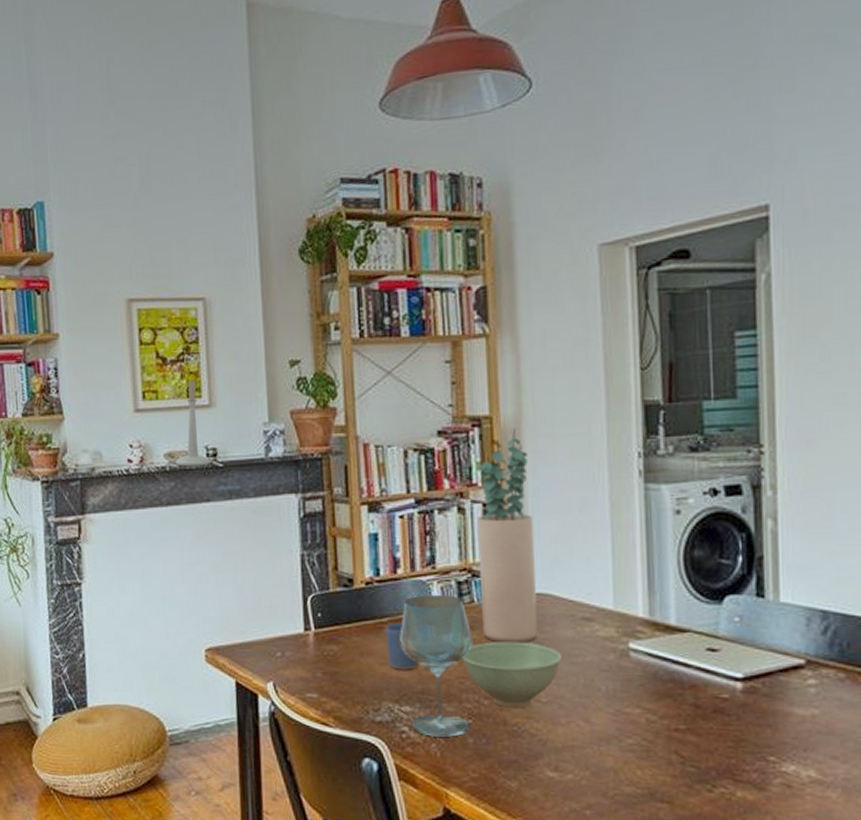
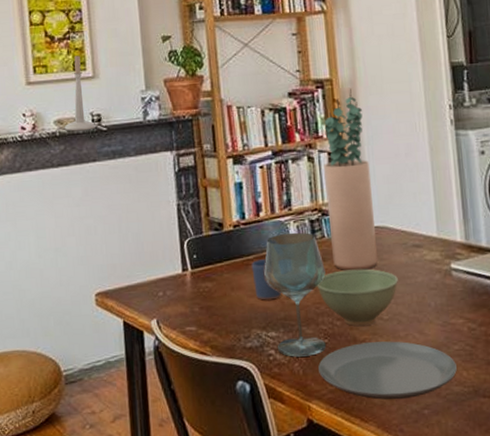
plate: none [459,727,629,796] -> present [318,341,457,400]

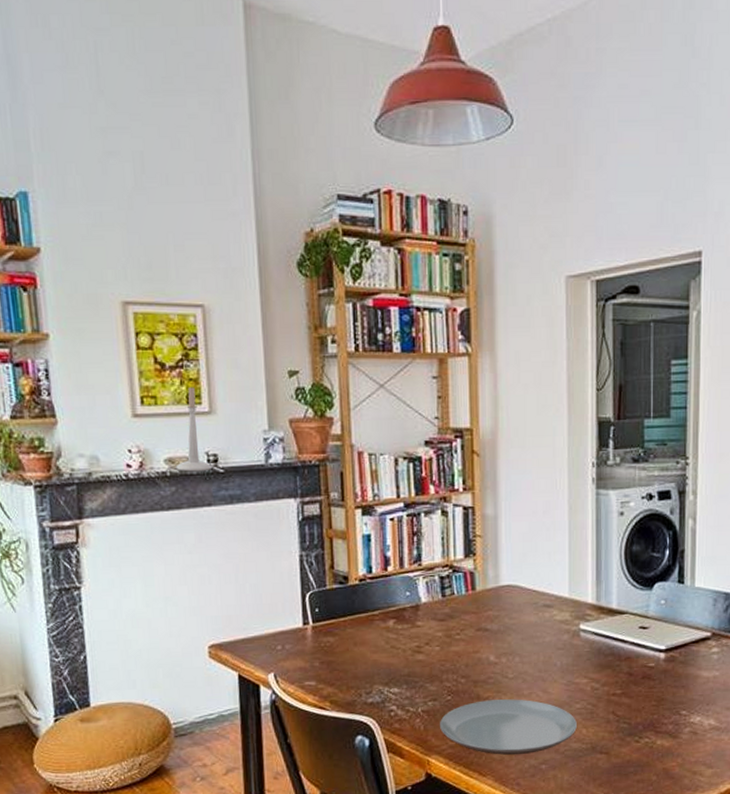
mug: present [251,259,281,300] -> none [376,615,406,656]
wine glass: present [263,232,327,357] -> none [388,588,453,713]
bowl: present [317,269,398,327] -> none [443,627,526,685]
vase: present [324,88,379,271] -> none [458,440,508,629]

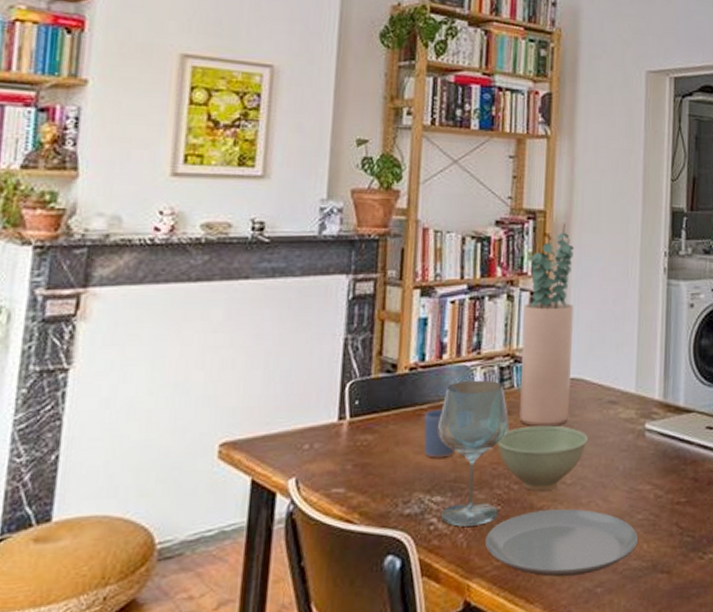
candlestick: present [176,387,213,472] -> none [213,148,257,240]
mug: none [376,615,406,656] -> present [424,410,455,458]
wine glass: none [388,588,453,713] -> present [437,380,510,527]
bowl: none [443,627,526,685] -> present [497,425,588,492]
vase: none [458,440,508,629] -> present [519,223,574,427]

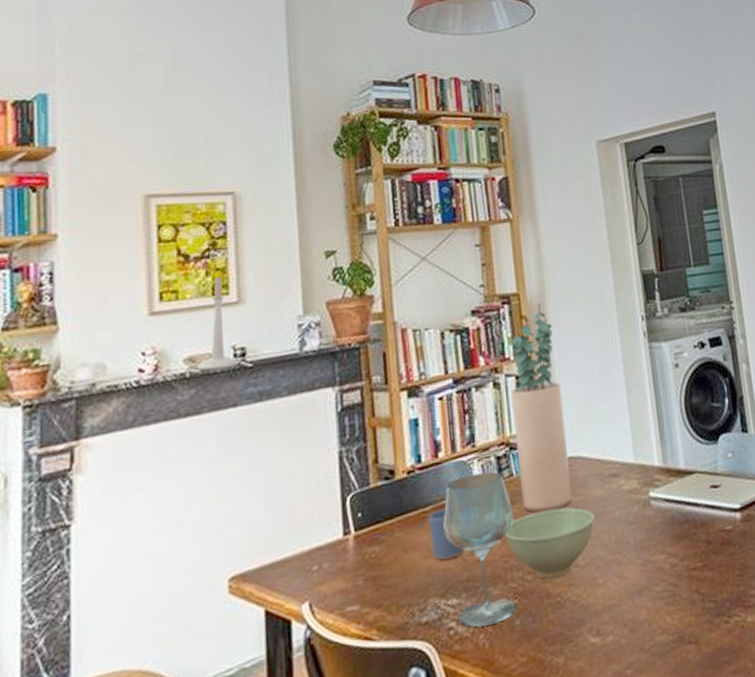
candlestick: none [213,148,257,240] -> present [197,277,240,371]
plate: present [485,509,638,577] -> none [507,589,660,667]

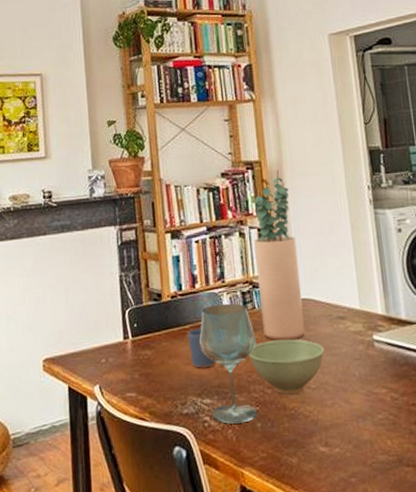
candlestick: present [197,277,240,371] -> none [18,138,47,207]

